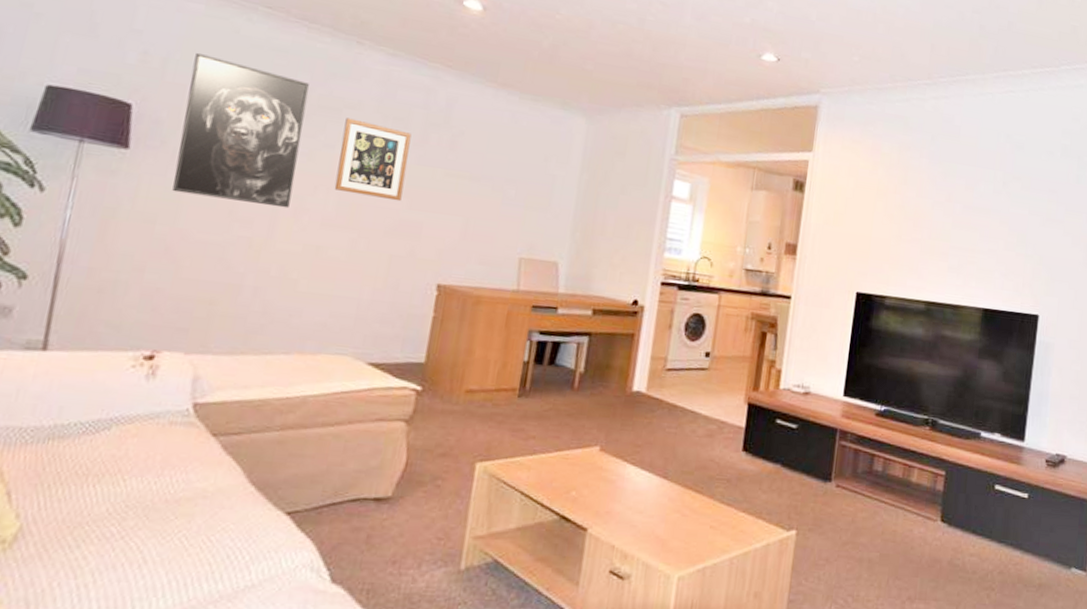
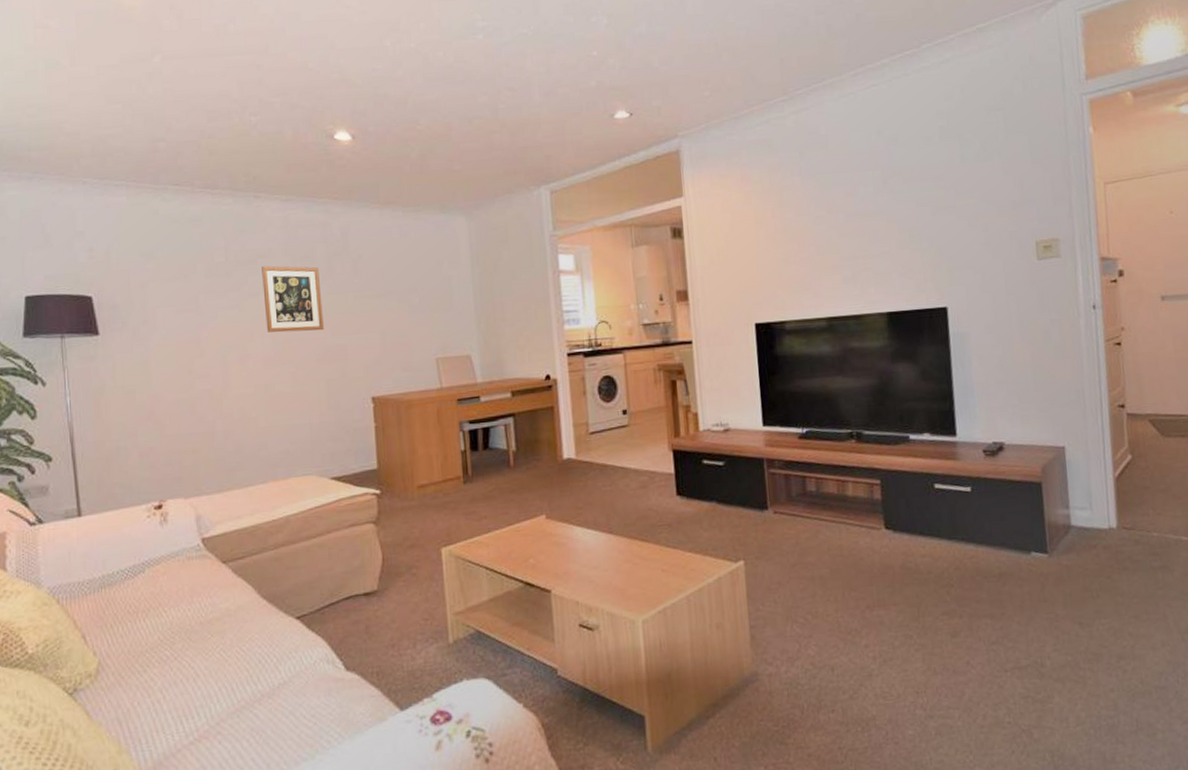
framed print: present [172,53,309,209] -> none [129,239,235,364]

